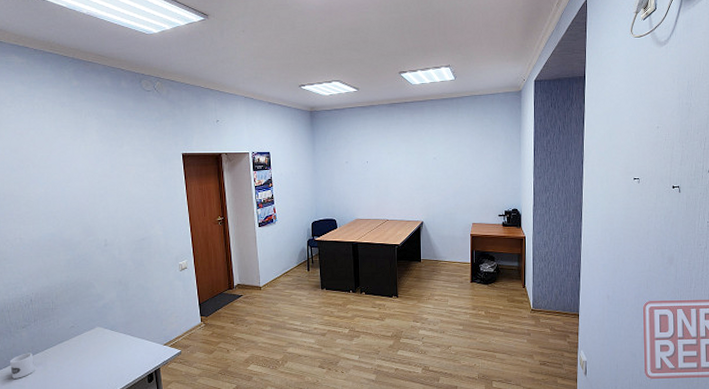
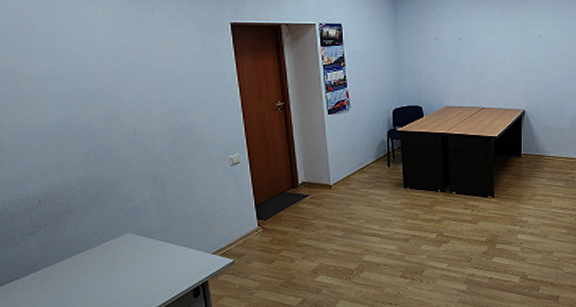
mug: present [10,353,35,379] -> none [15,264,49,296]

